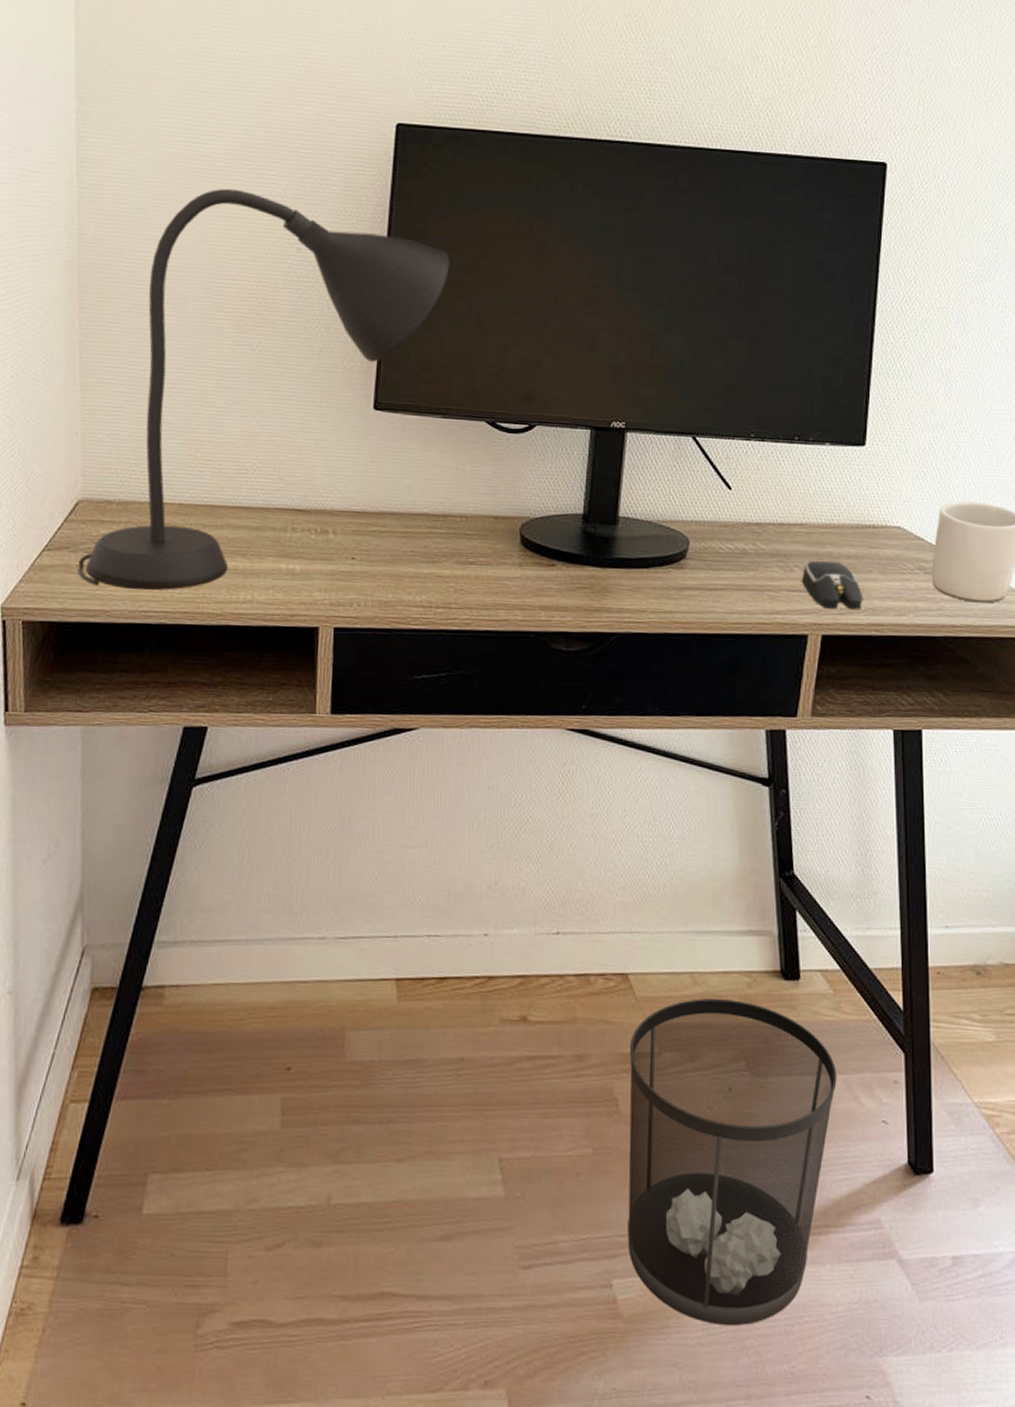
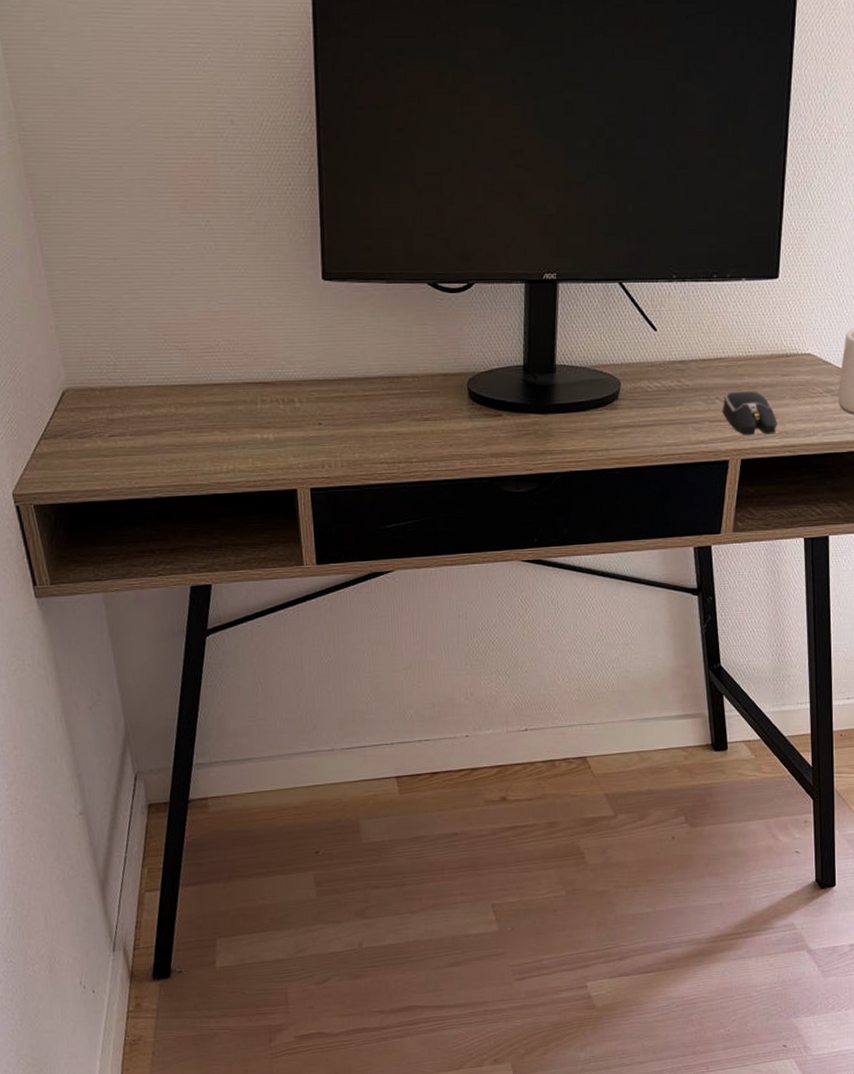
desk lamp: present [77,188,451,591] -> none [74,61,380,469]
waste bin: present [627,998,837,1325] -> none [590,770,759,1007]

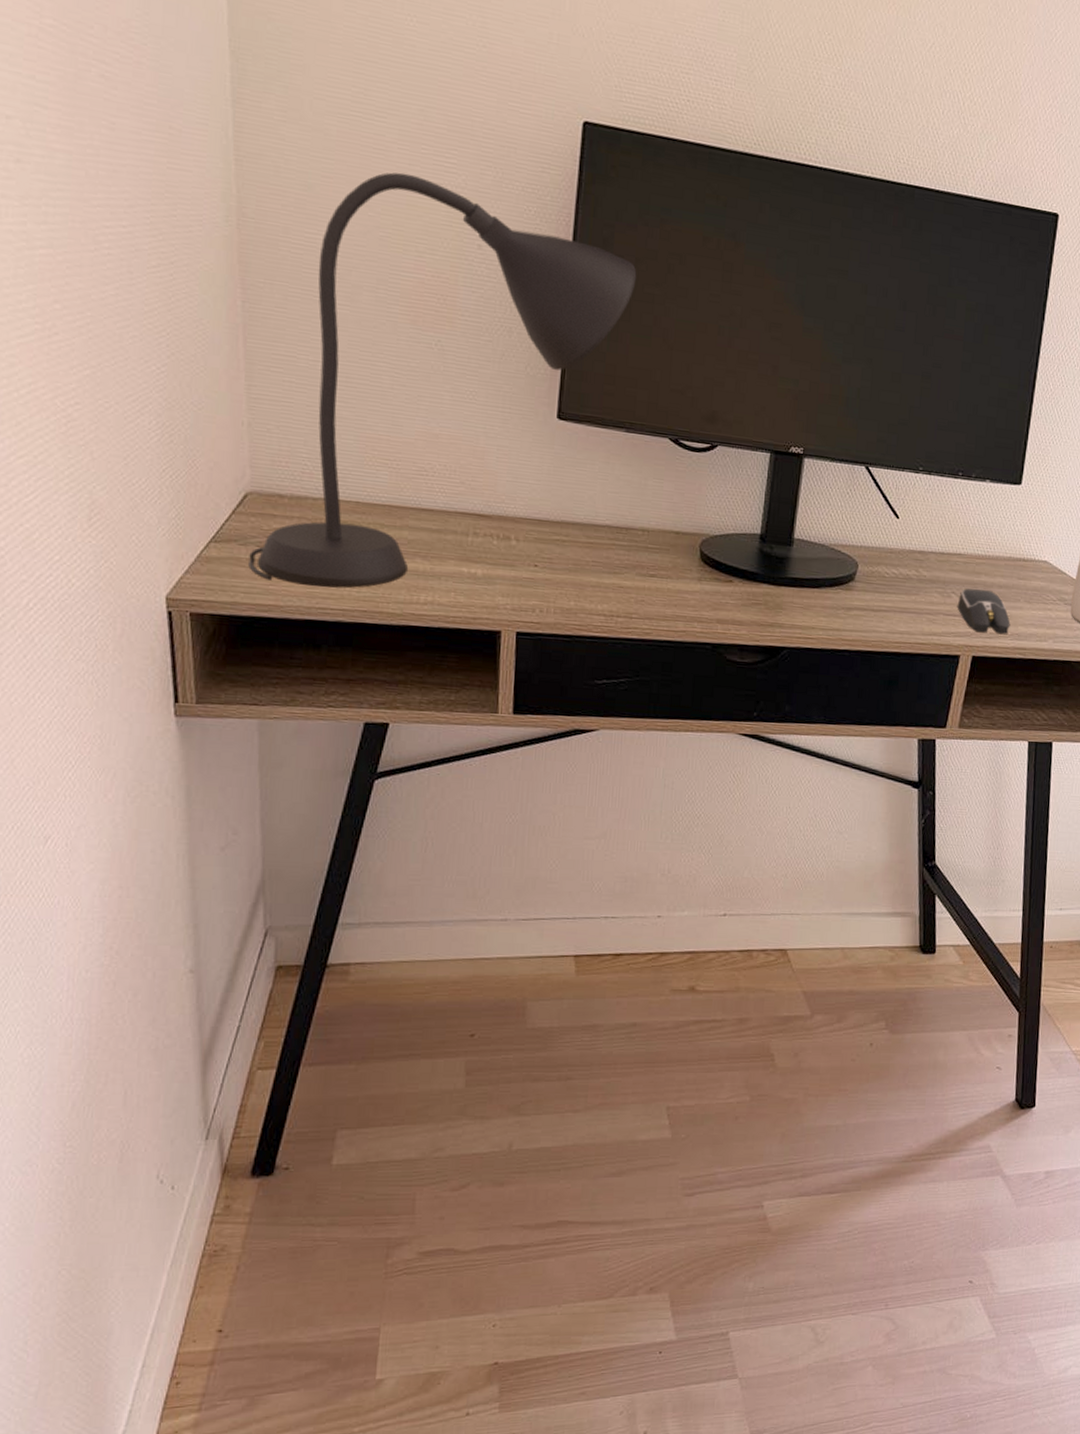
desk lamp: none [74,61,380,469] -> present [248,172,637,589]

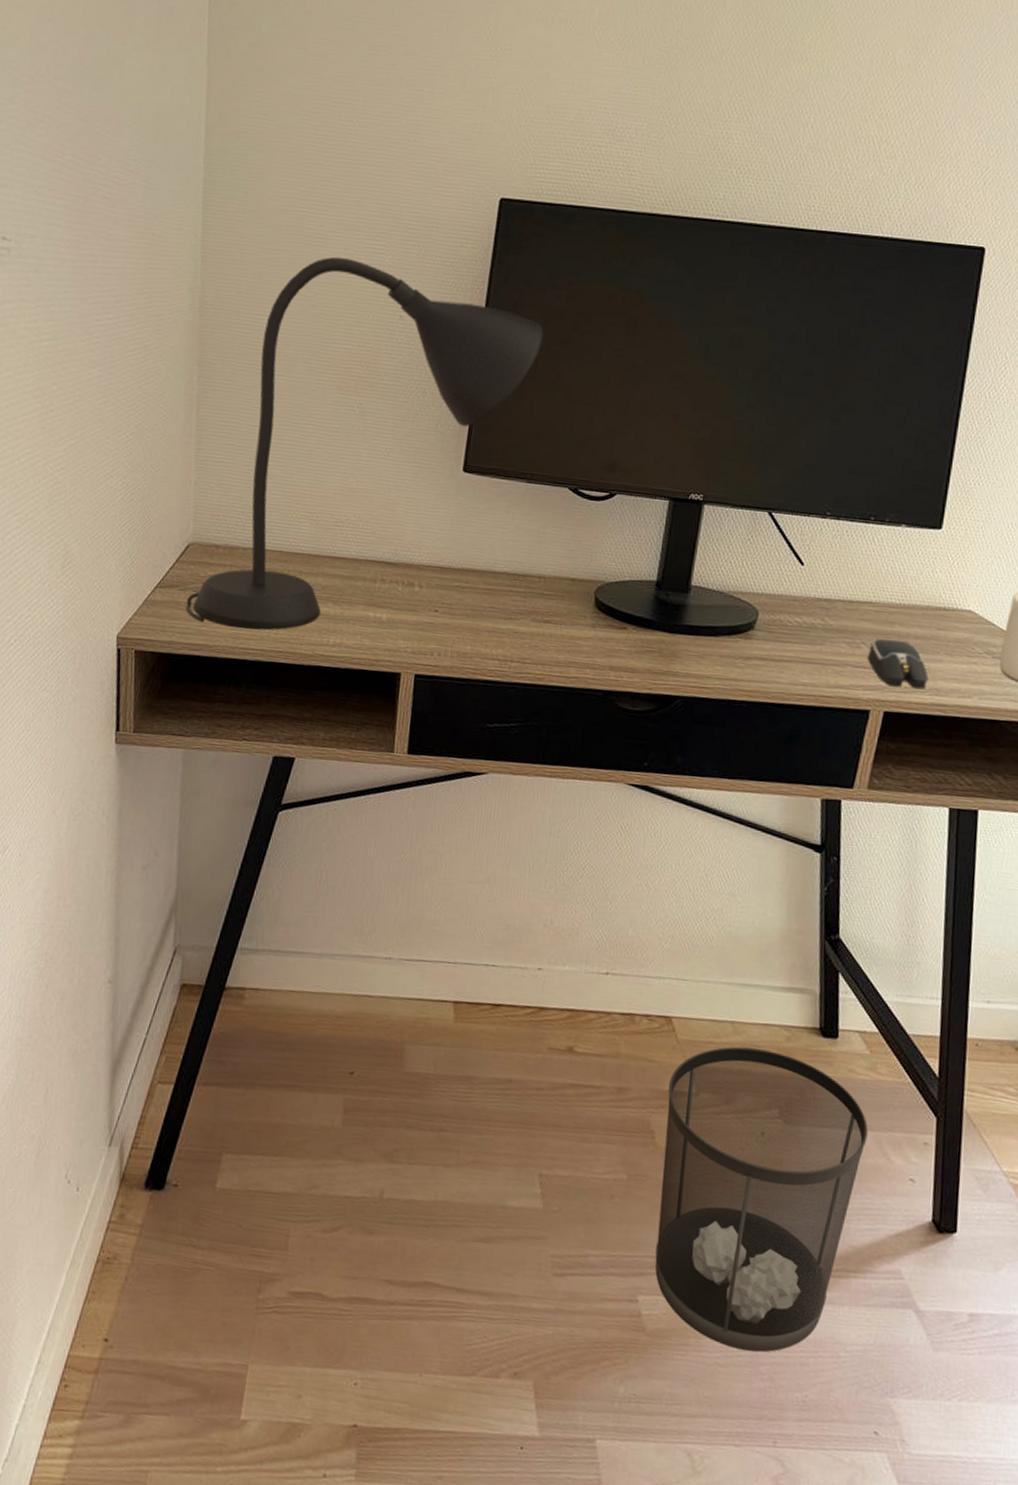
waste bin: none [778,970,962,1233] -> present [655,1046,868,1353]

